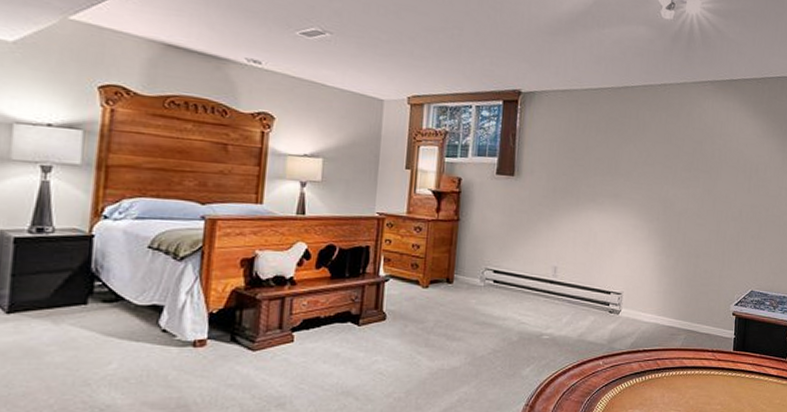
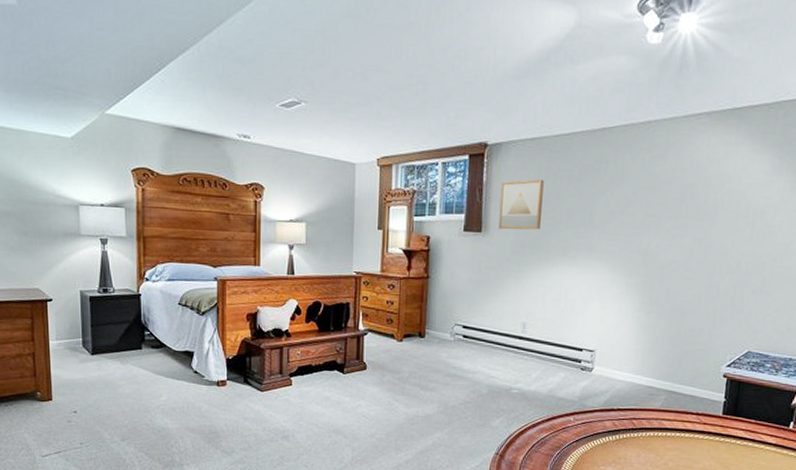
wall art: none [530,128,574,176] -> present [498,179,544,230]

